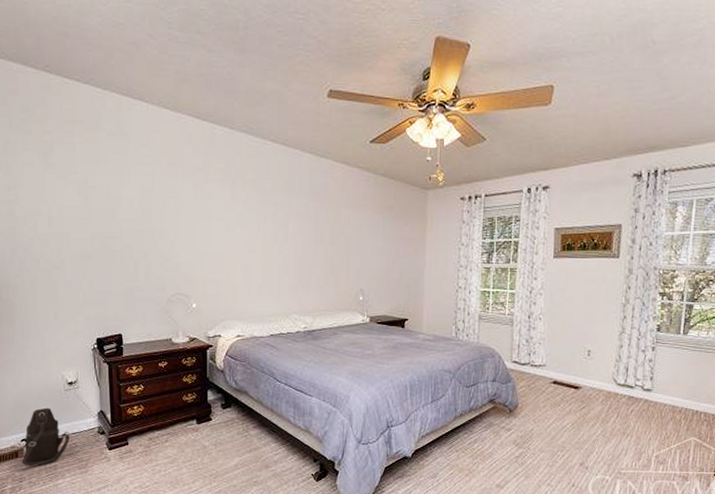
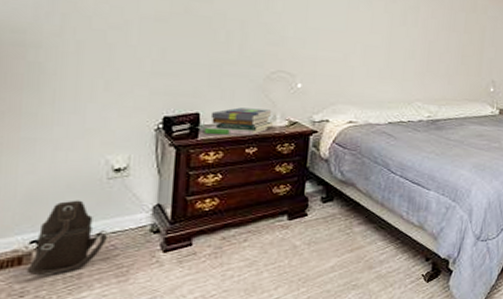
books: none [126,328,177,352] -> present [204,107,273,136]

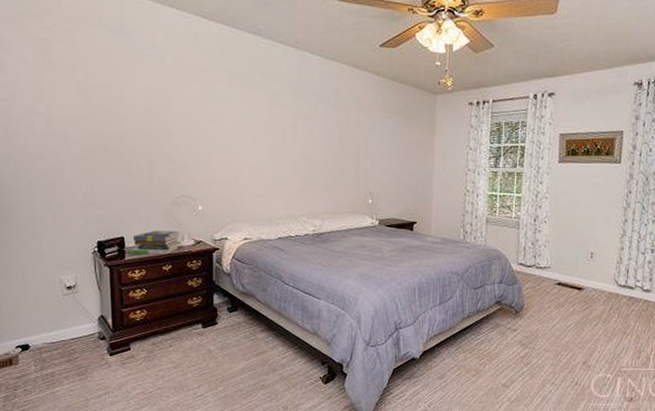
shoulder bag: present [26,200,109,276] -> none [16,313,69,374]

